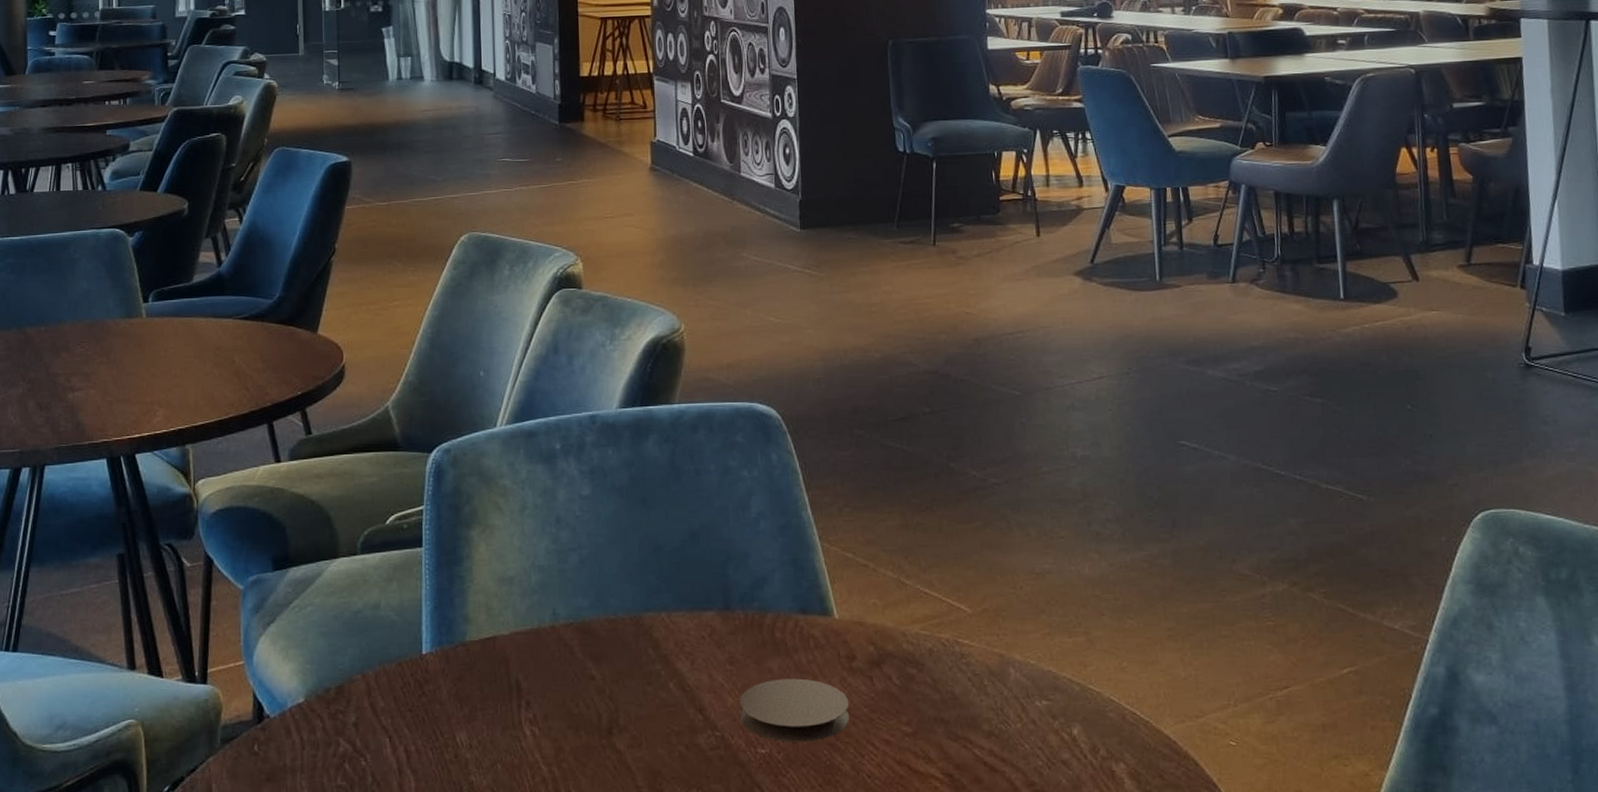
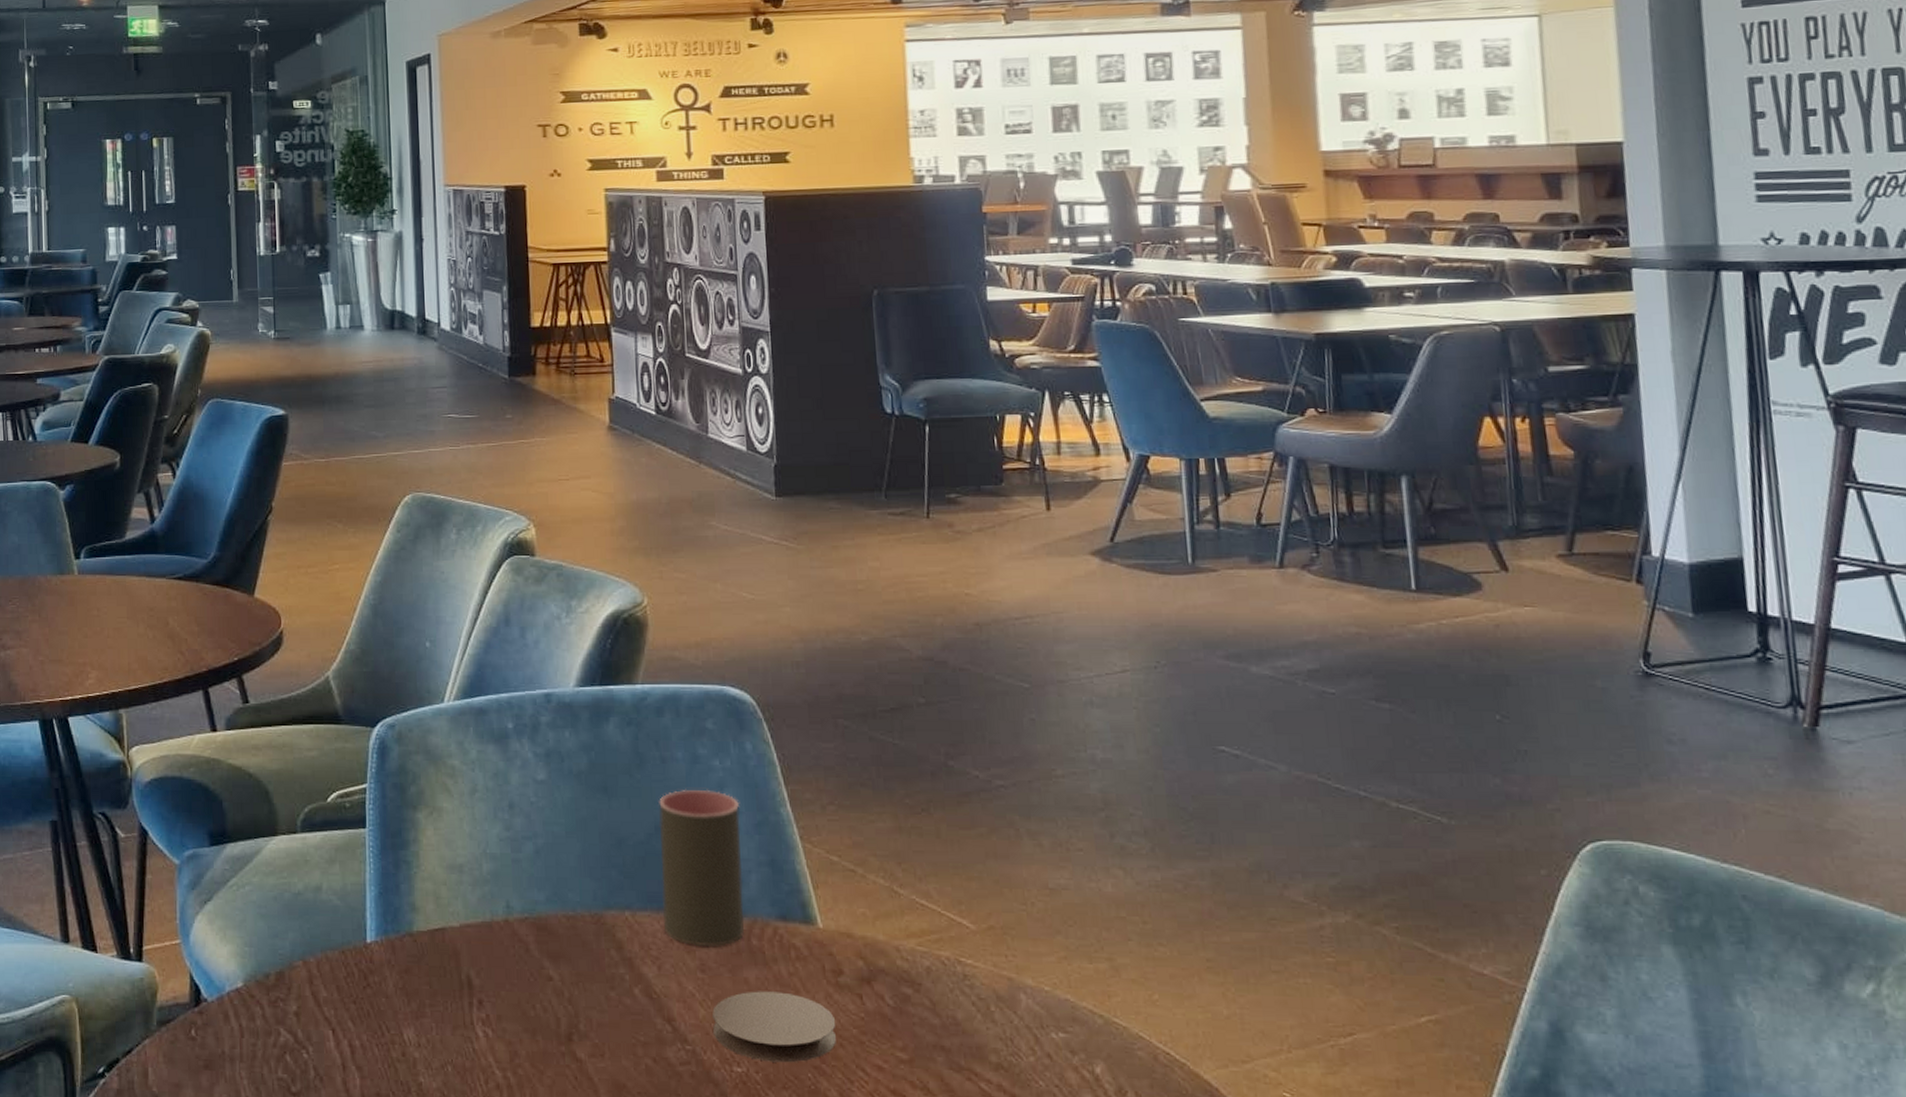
cup: none [693,497,769,642] -> present [659,789,744,948]

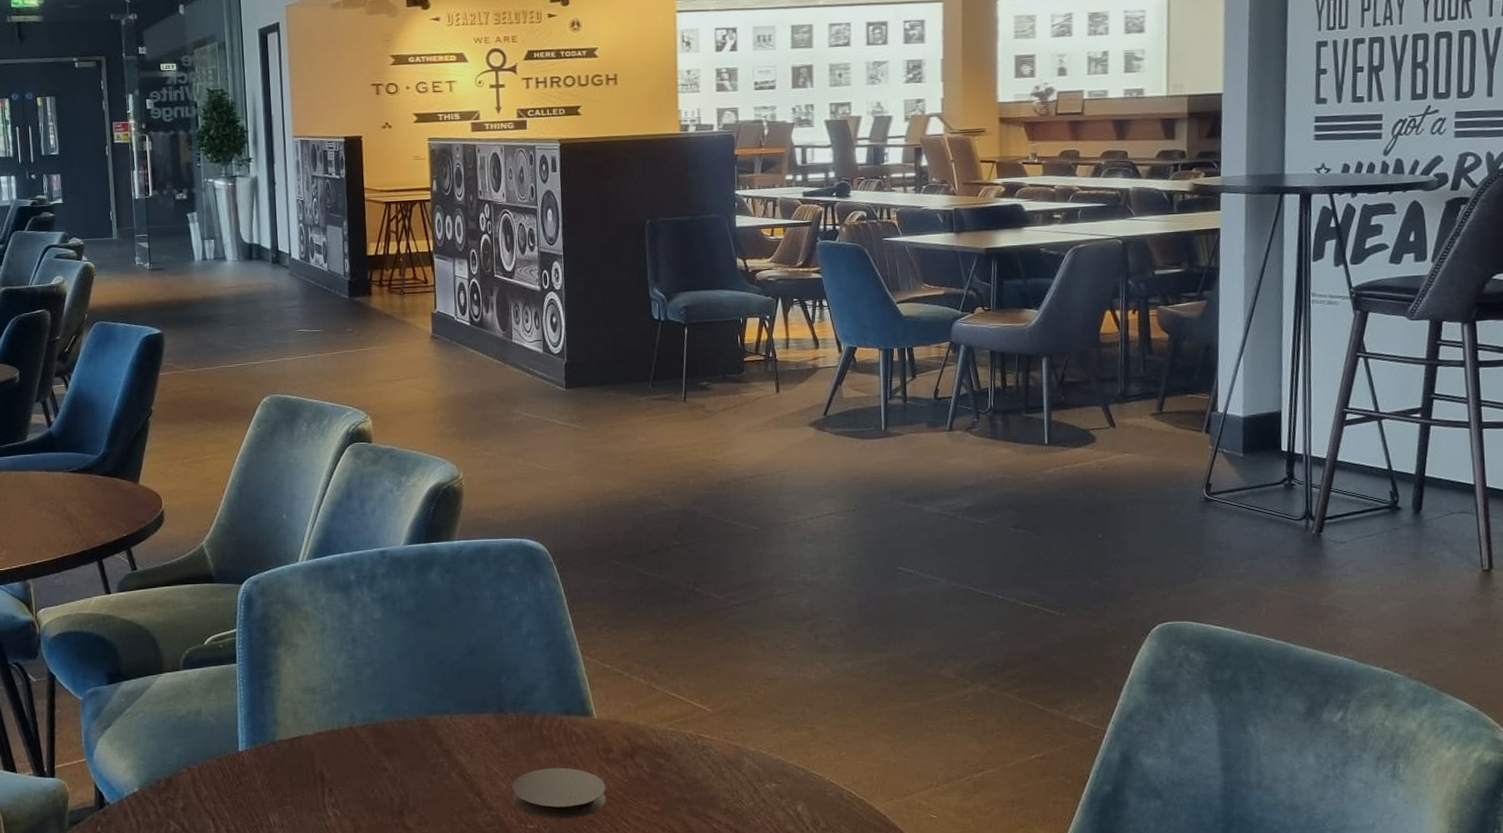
cup: present [659,789,744,948] -> none [471,619,537,738]

